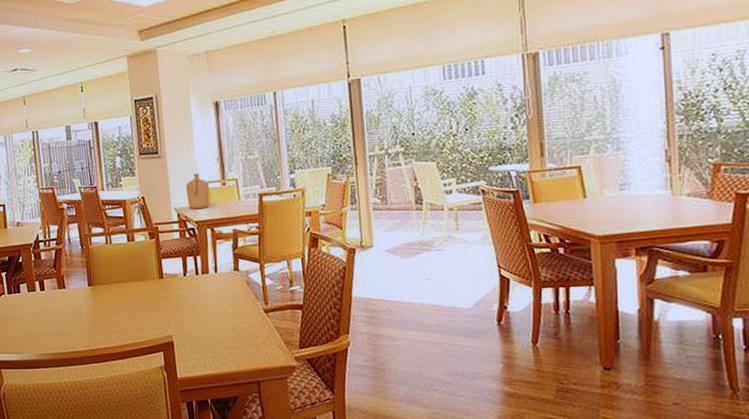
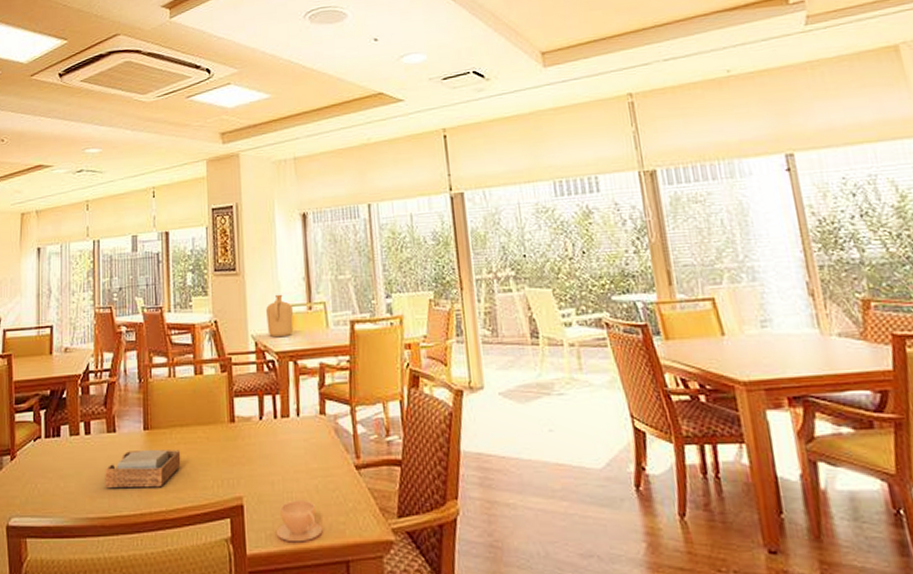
napkin holder: none [59,301,121,332] -> present [105,449,181,489]
teacup: none [200,336,239,369] -> present [276,499,323,543]

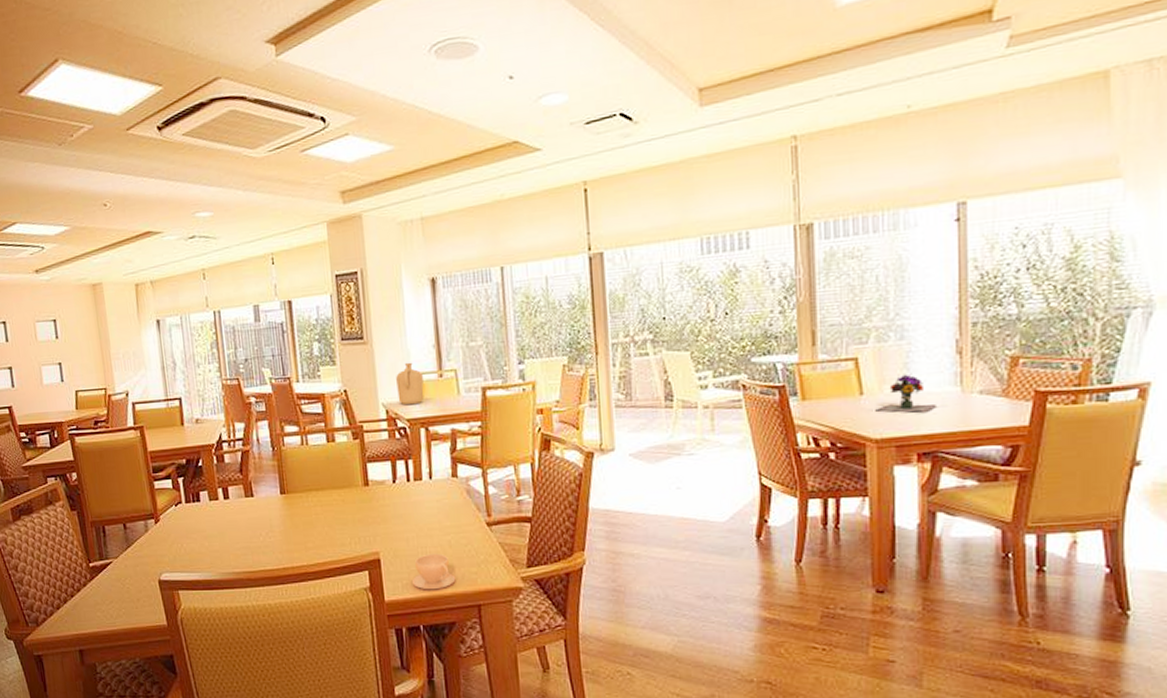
napkin holder: present [105,449,181,489] -> none [246,511,319,547]
flower arrangement: none [738,315,800,356] -> present [875,374,938,414]

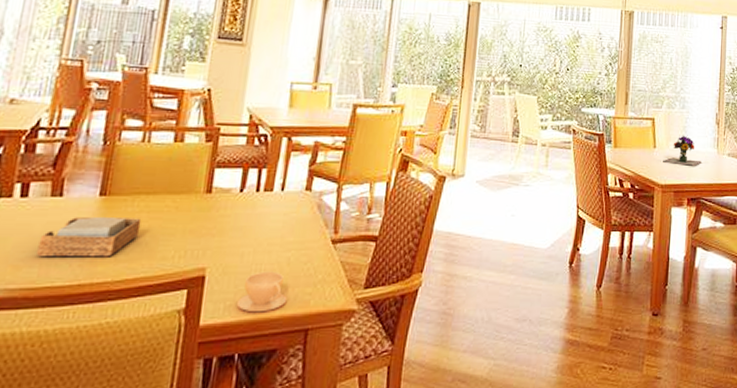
napkin holder: none [246,511,319,547] -> present [37,216,142,258]
water jug: present [396,362,424,406] -> none [265,70,297,113]

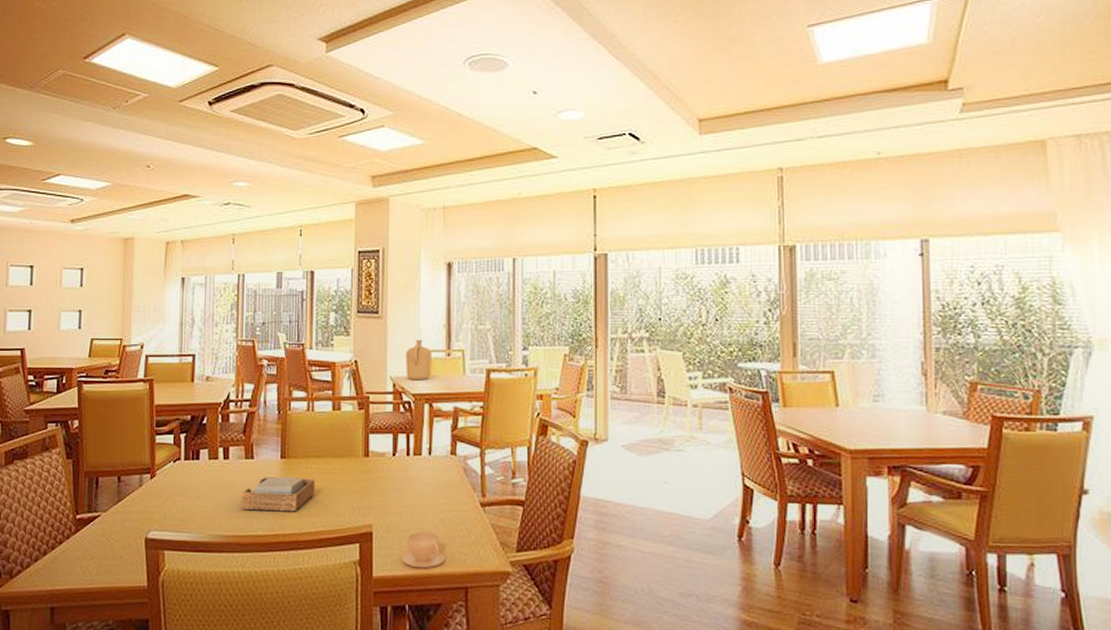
water jug: none [265,70,297,113] -> present [406,339,431,381]
flower arrangement: present [663,135,703,167] -> none [849,390,906,429]

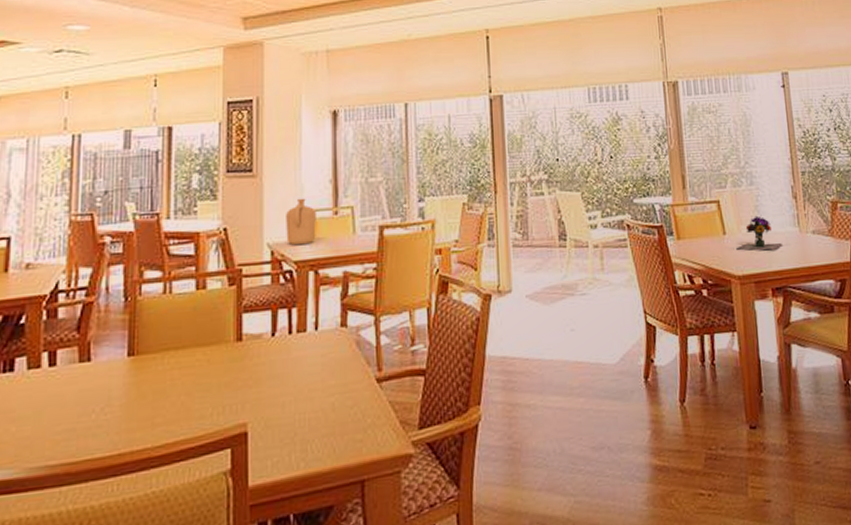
napkin holder: present [241,476,315,512] -> none [73,376,174,429]
teacup: present [401,530,446,569] -> none [284,419,337,467]
flower arrangement: none [849,390,906,429] -> present [736,215,784,252]

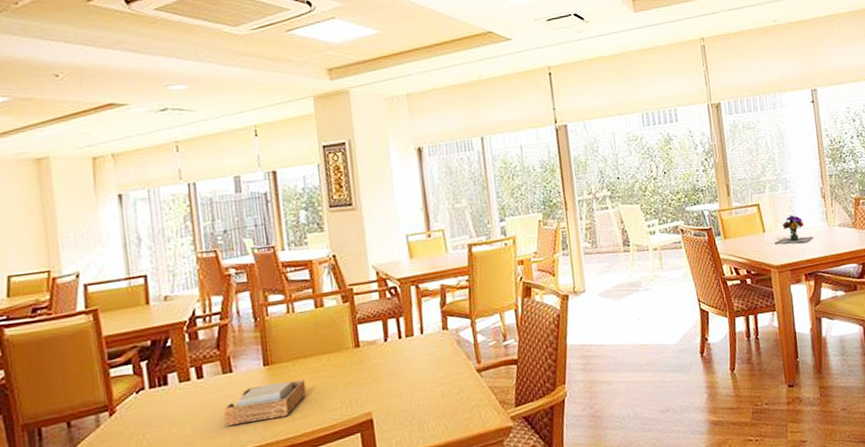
napkin holder: none [73,376,174,429] -> present [223,379,307,427]
water jug: present [286,198,316,246] -> none [386,225,414,266]

